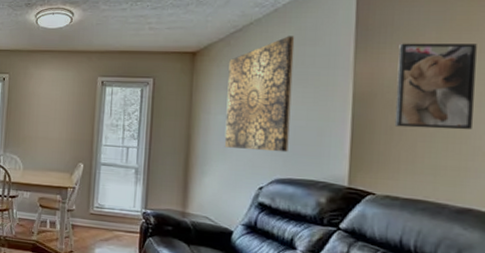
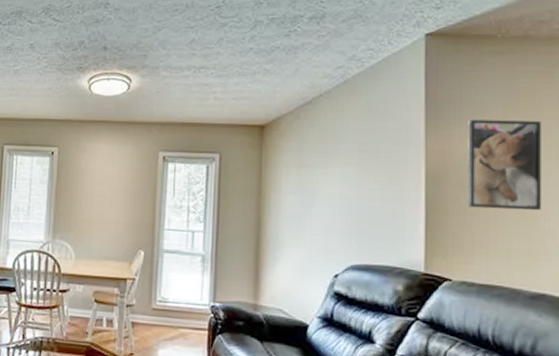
wall art: present [224,36,295,153] -> none [296,109,366,236]

